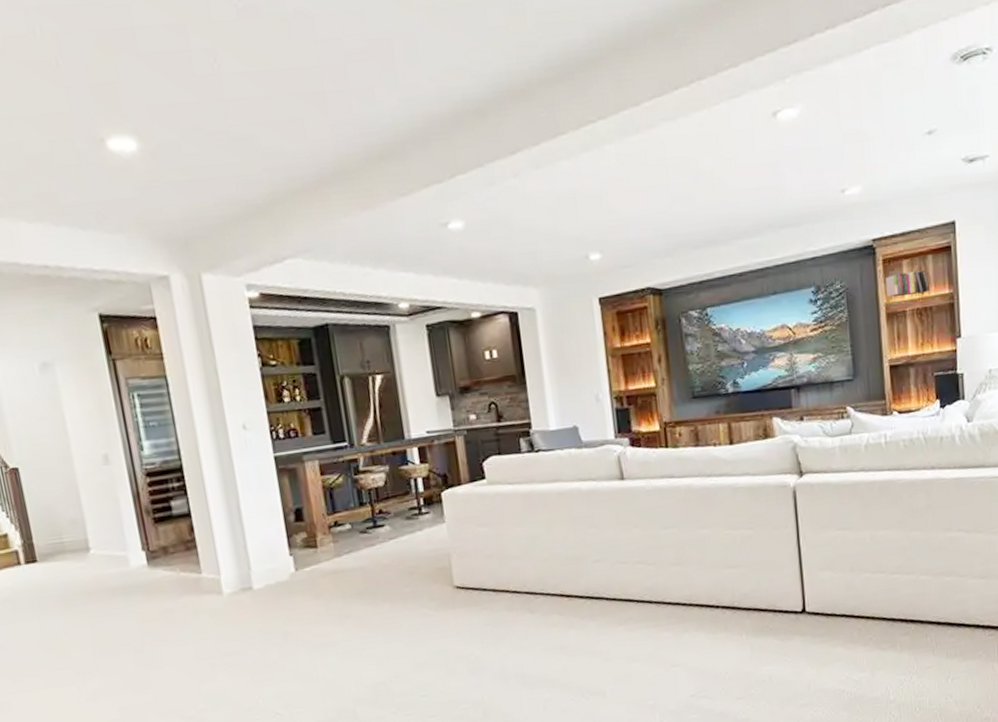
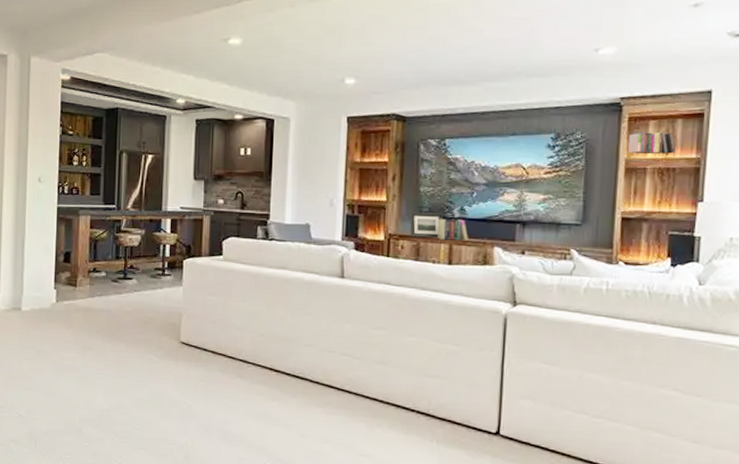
picture frame: none [682,390,717,422] -> present [410,212,443,238]
books: none [713,393,746,420] -> present [438,218,468,241]

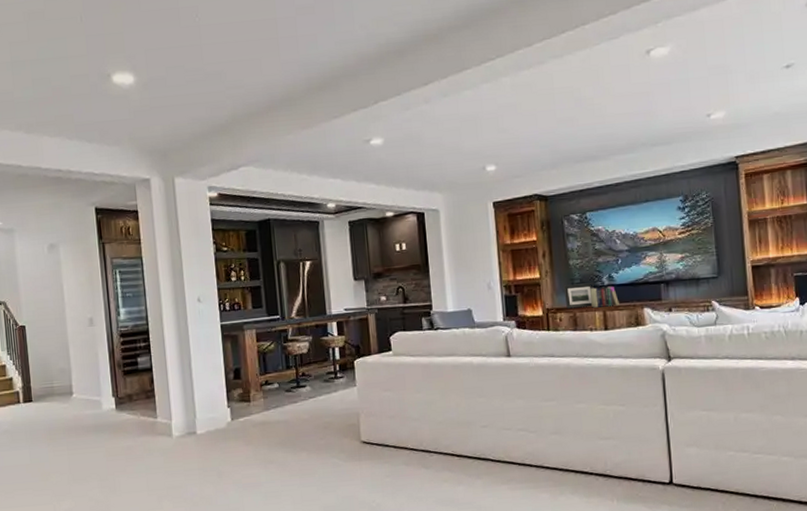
books: present [628,131,676,154] -> none [748,183,790,207]

